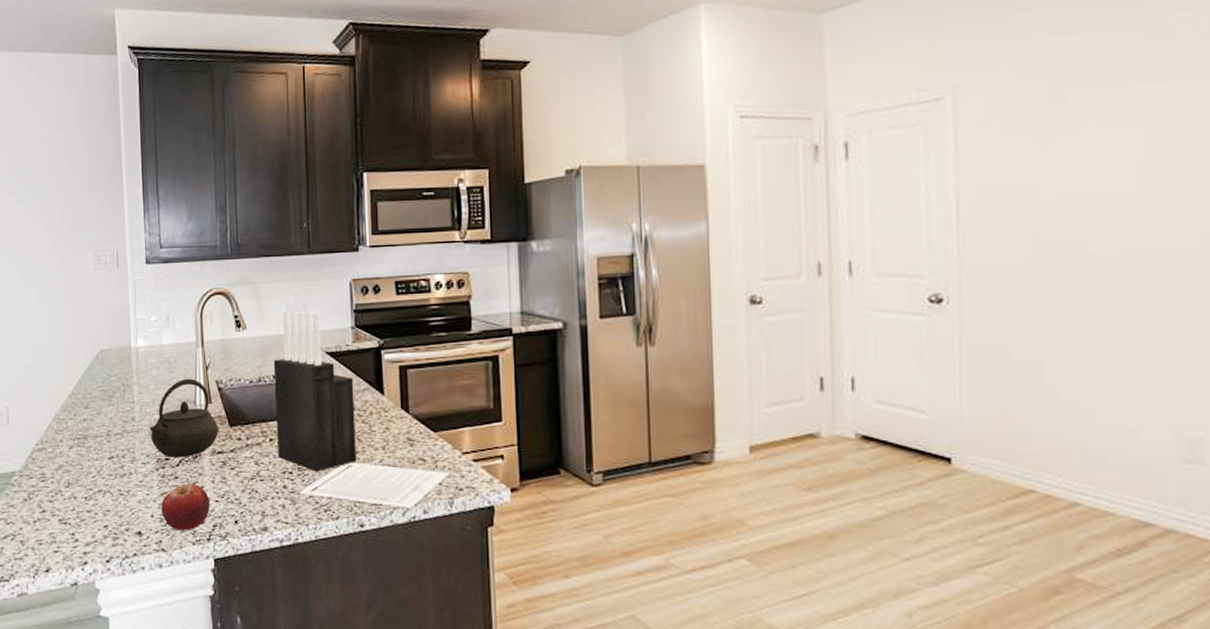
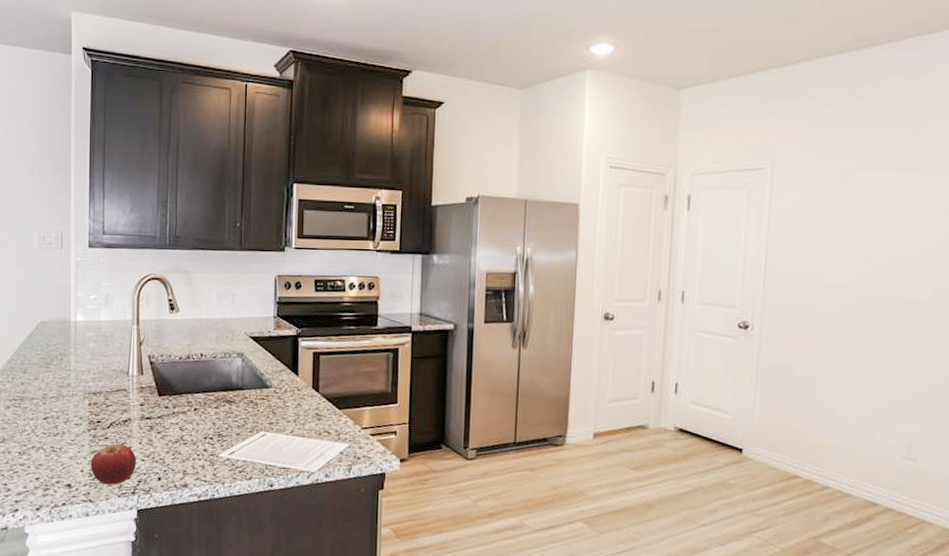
kettle: present [149,378,219,458] -> none [84,351,149,421]
knife block: present [273,310,357,472] -> none [201,298,273,439]

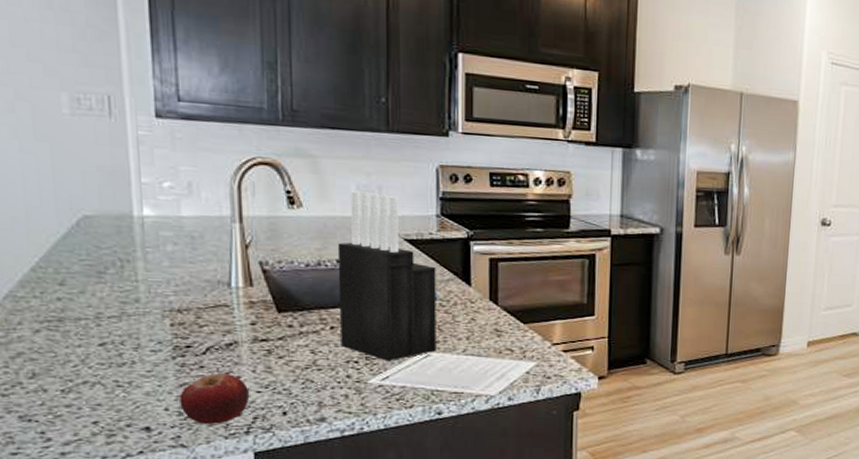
knife block: none [201,298,273,439] -> present [337,190,436,361]

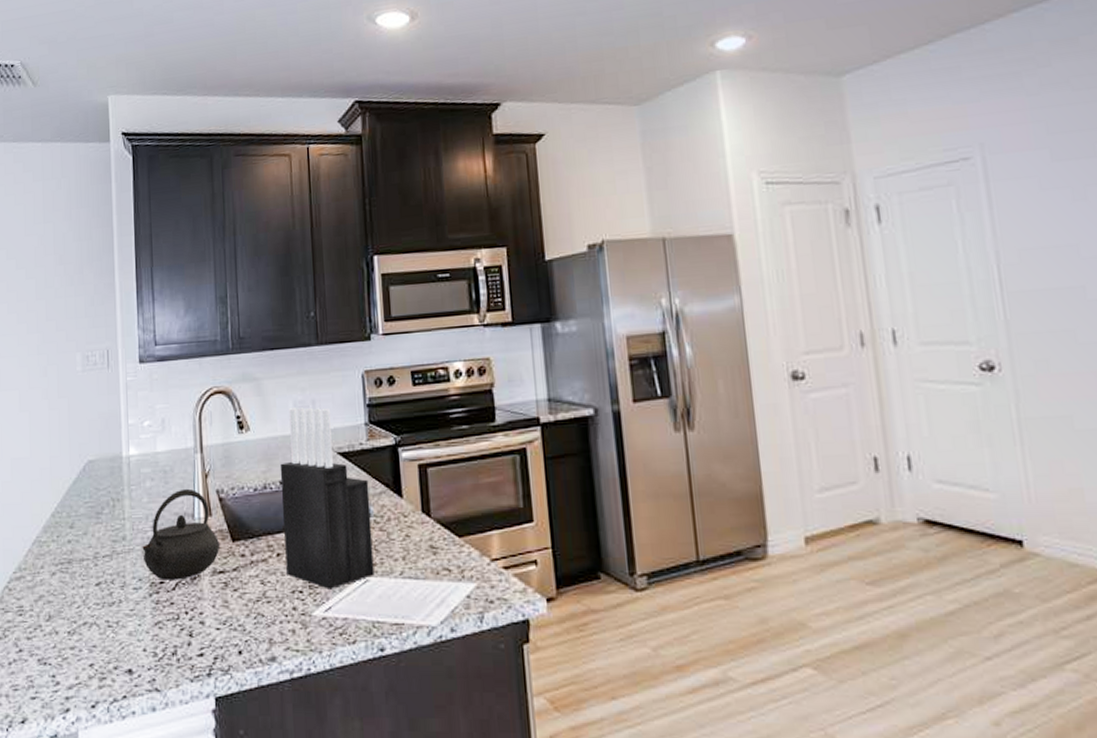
kettle: none [162,257,263,345] -> present [142,488,221,580]
fruit: present [179,372,250,424] -> none [155,609,211,665]

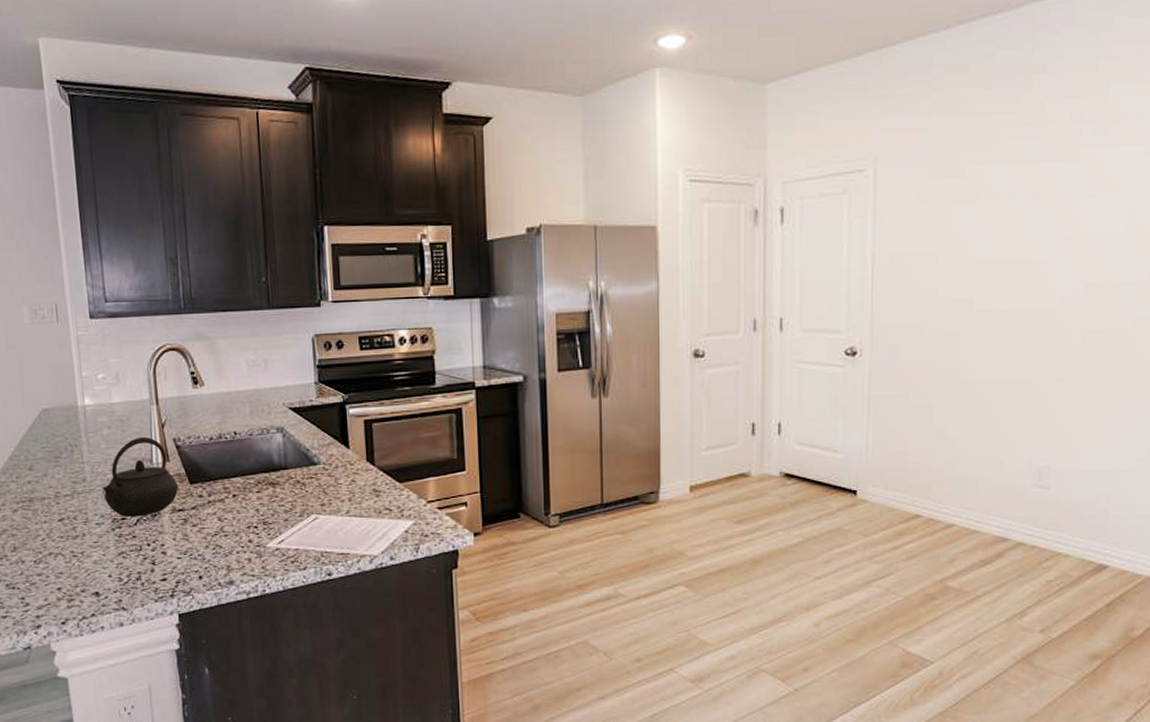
knife block: present [280,407,375,589] -> none [234,366,323,525]

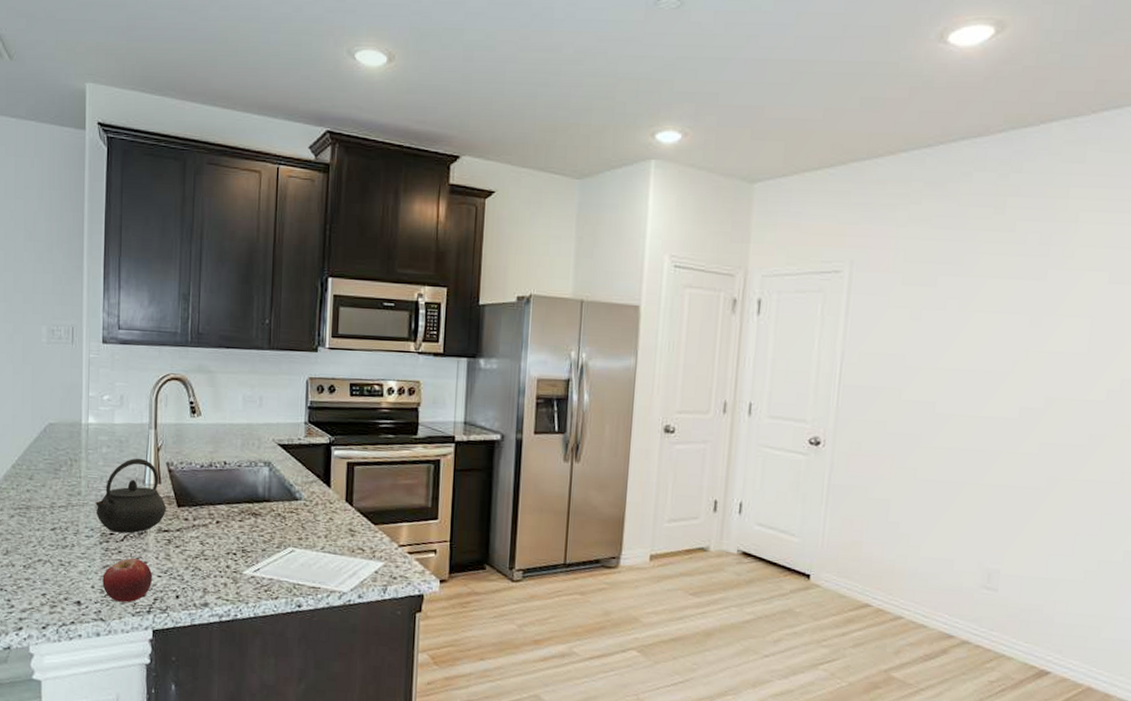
fruit: none [119,541,172,589] -> present [102,557,153,603]

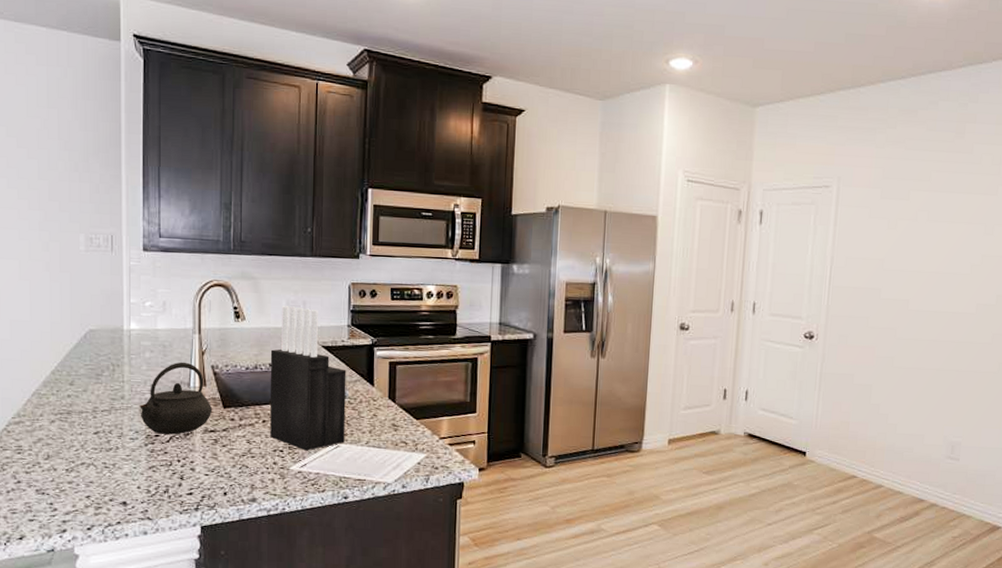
fruit: present [102,557,153,603] -> none [148,458,200,501]
knife block: none [224,401,303,555] -> present [270,306,347,451]

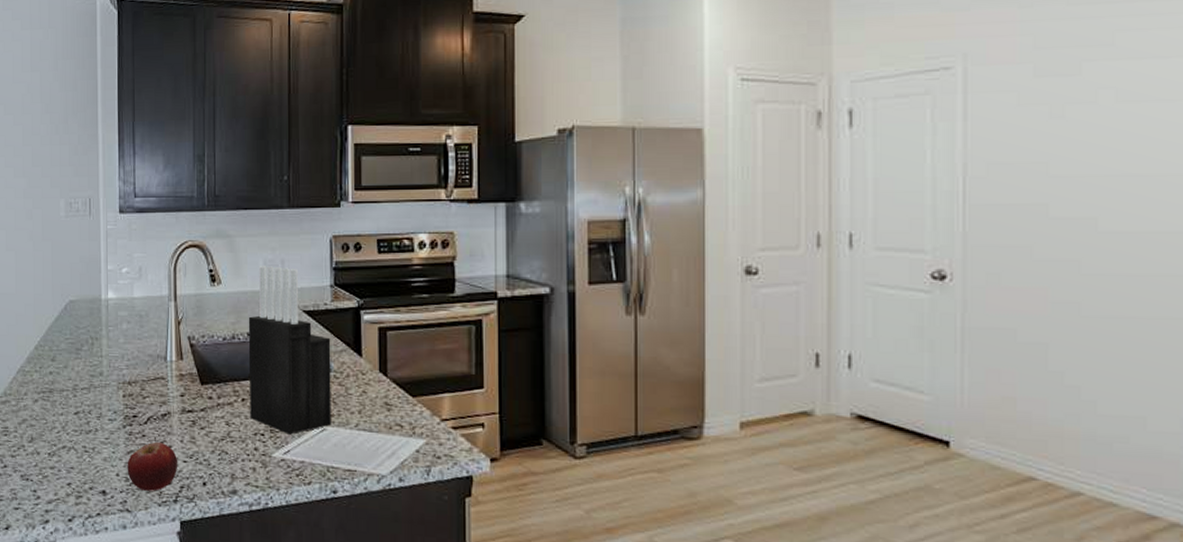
kettle: present [140,362,213,435] -> none [118,333,190,415]
fruit: none [148,458,200,501] -> present [127,441,178,491]

